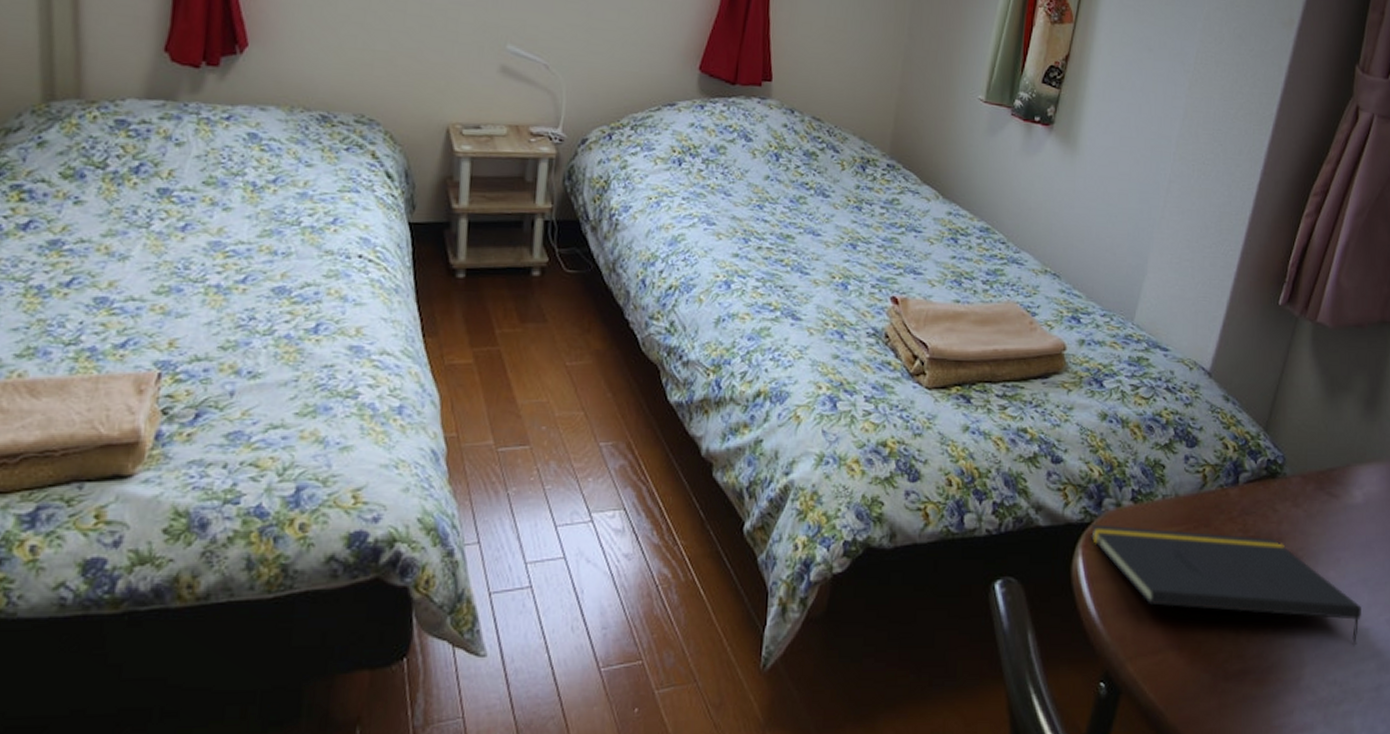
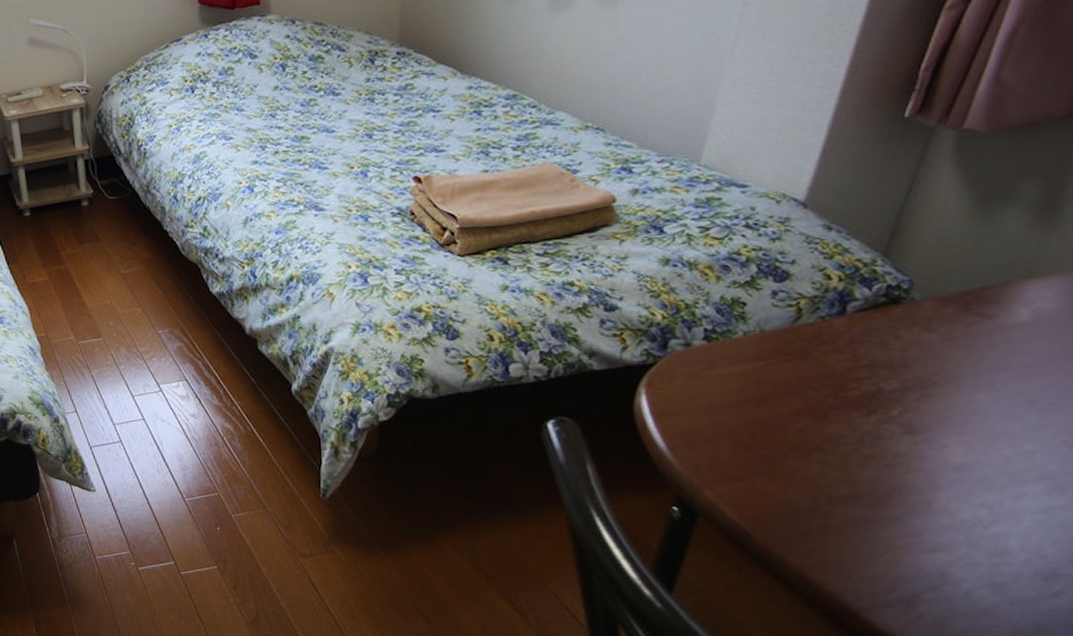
notepad: present [1090,524,1361,645] -> none [654,364,1025,468]

